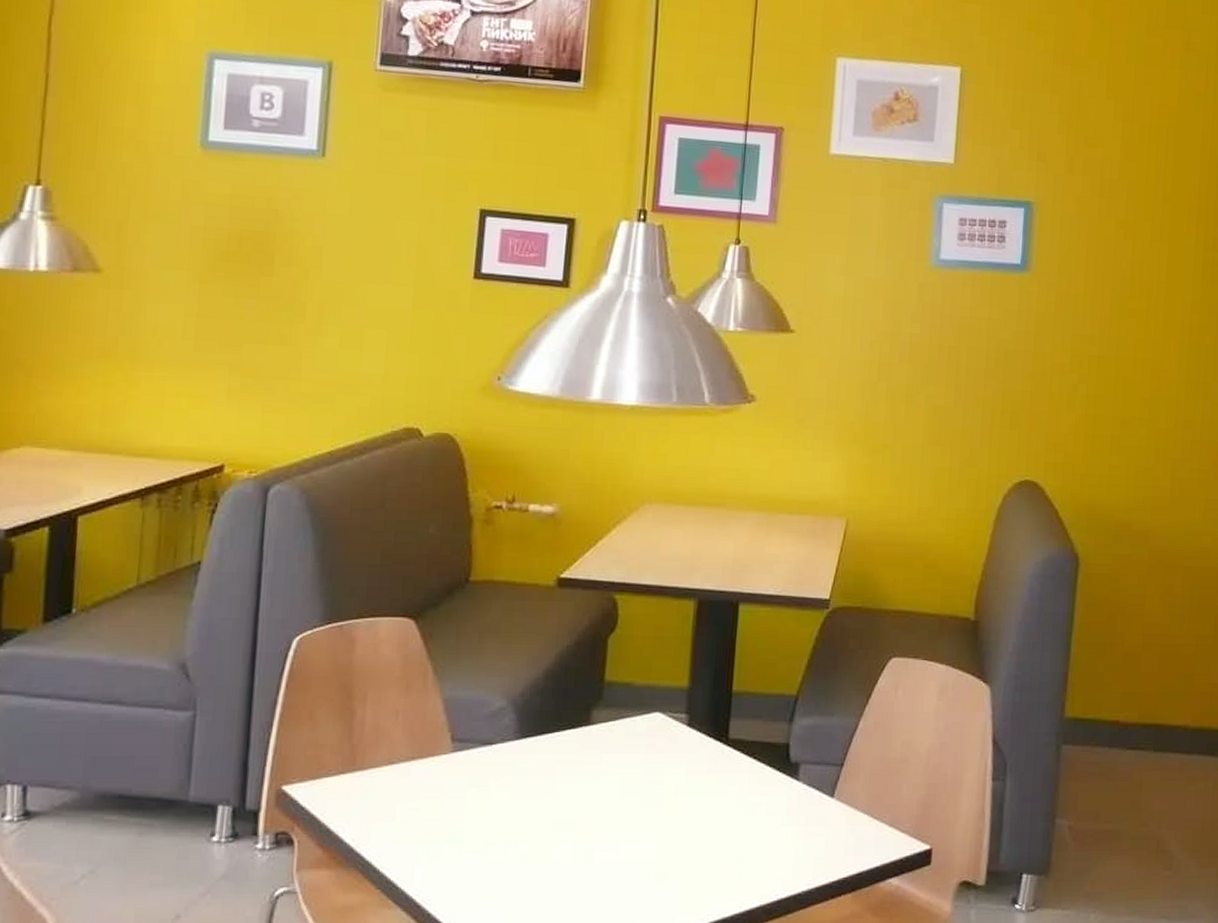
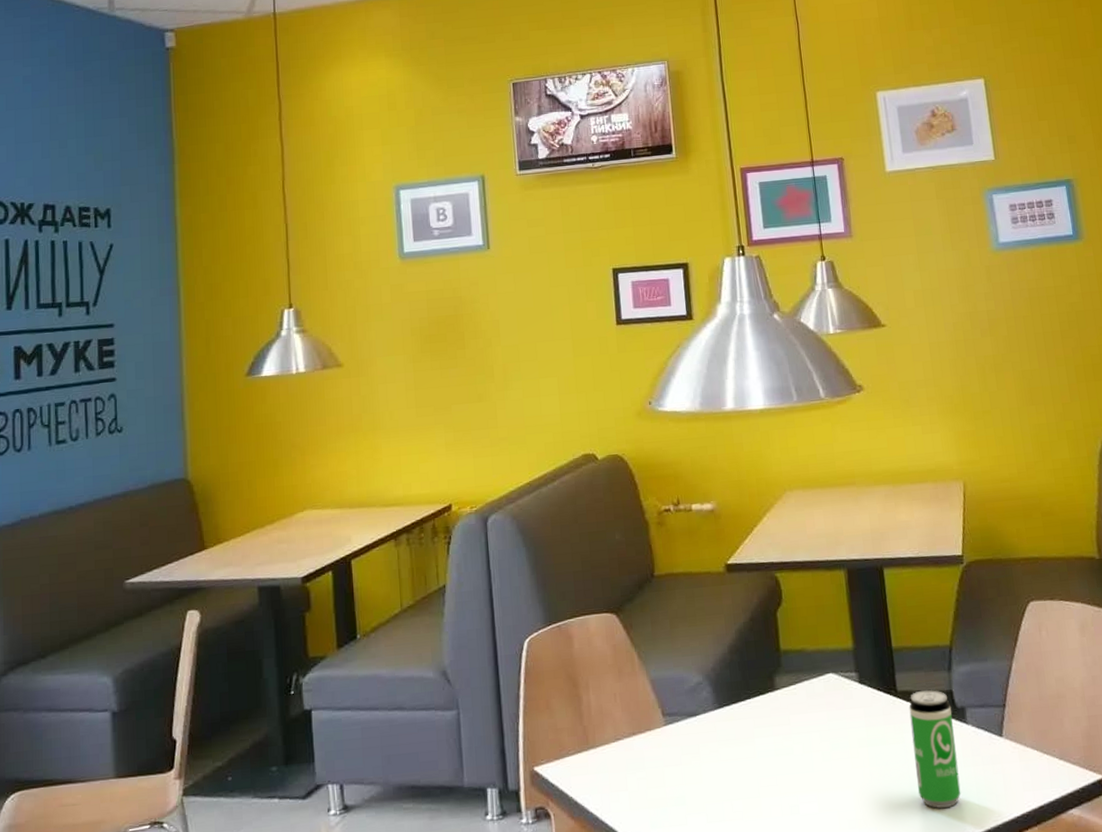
beverage can: none [731,740,785,868] -> present [909,689,961,809]

